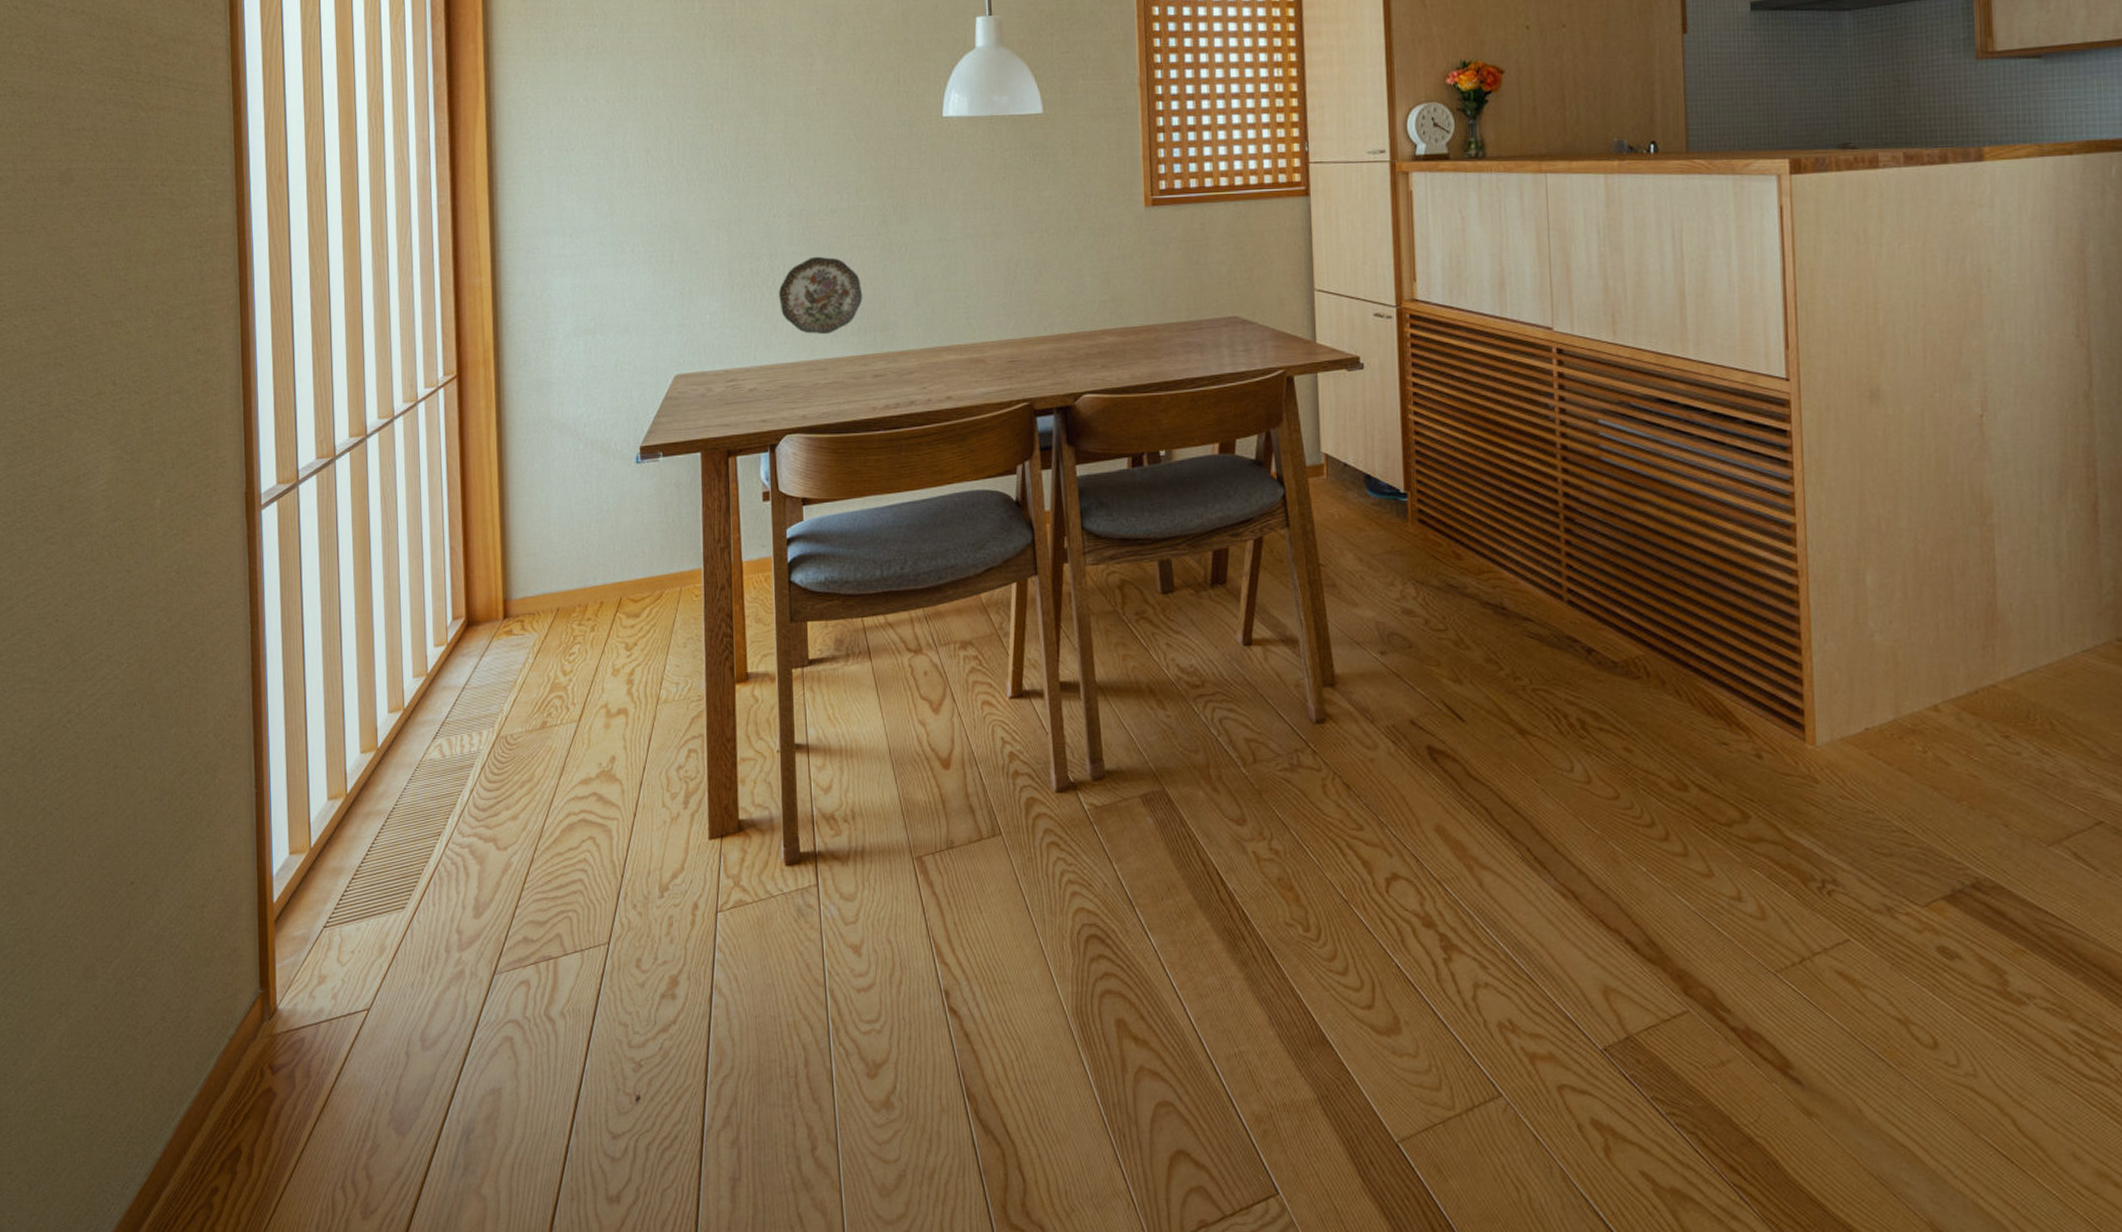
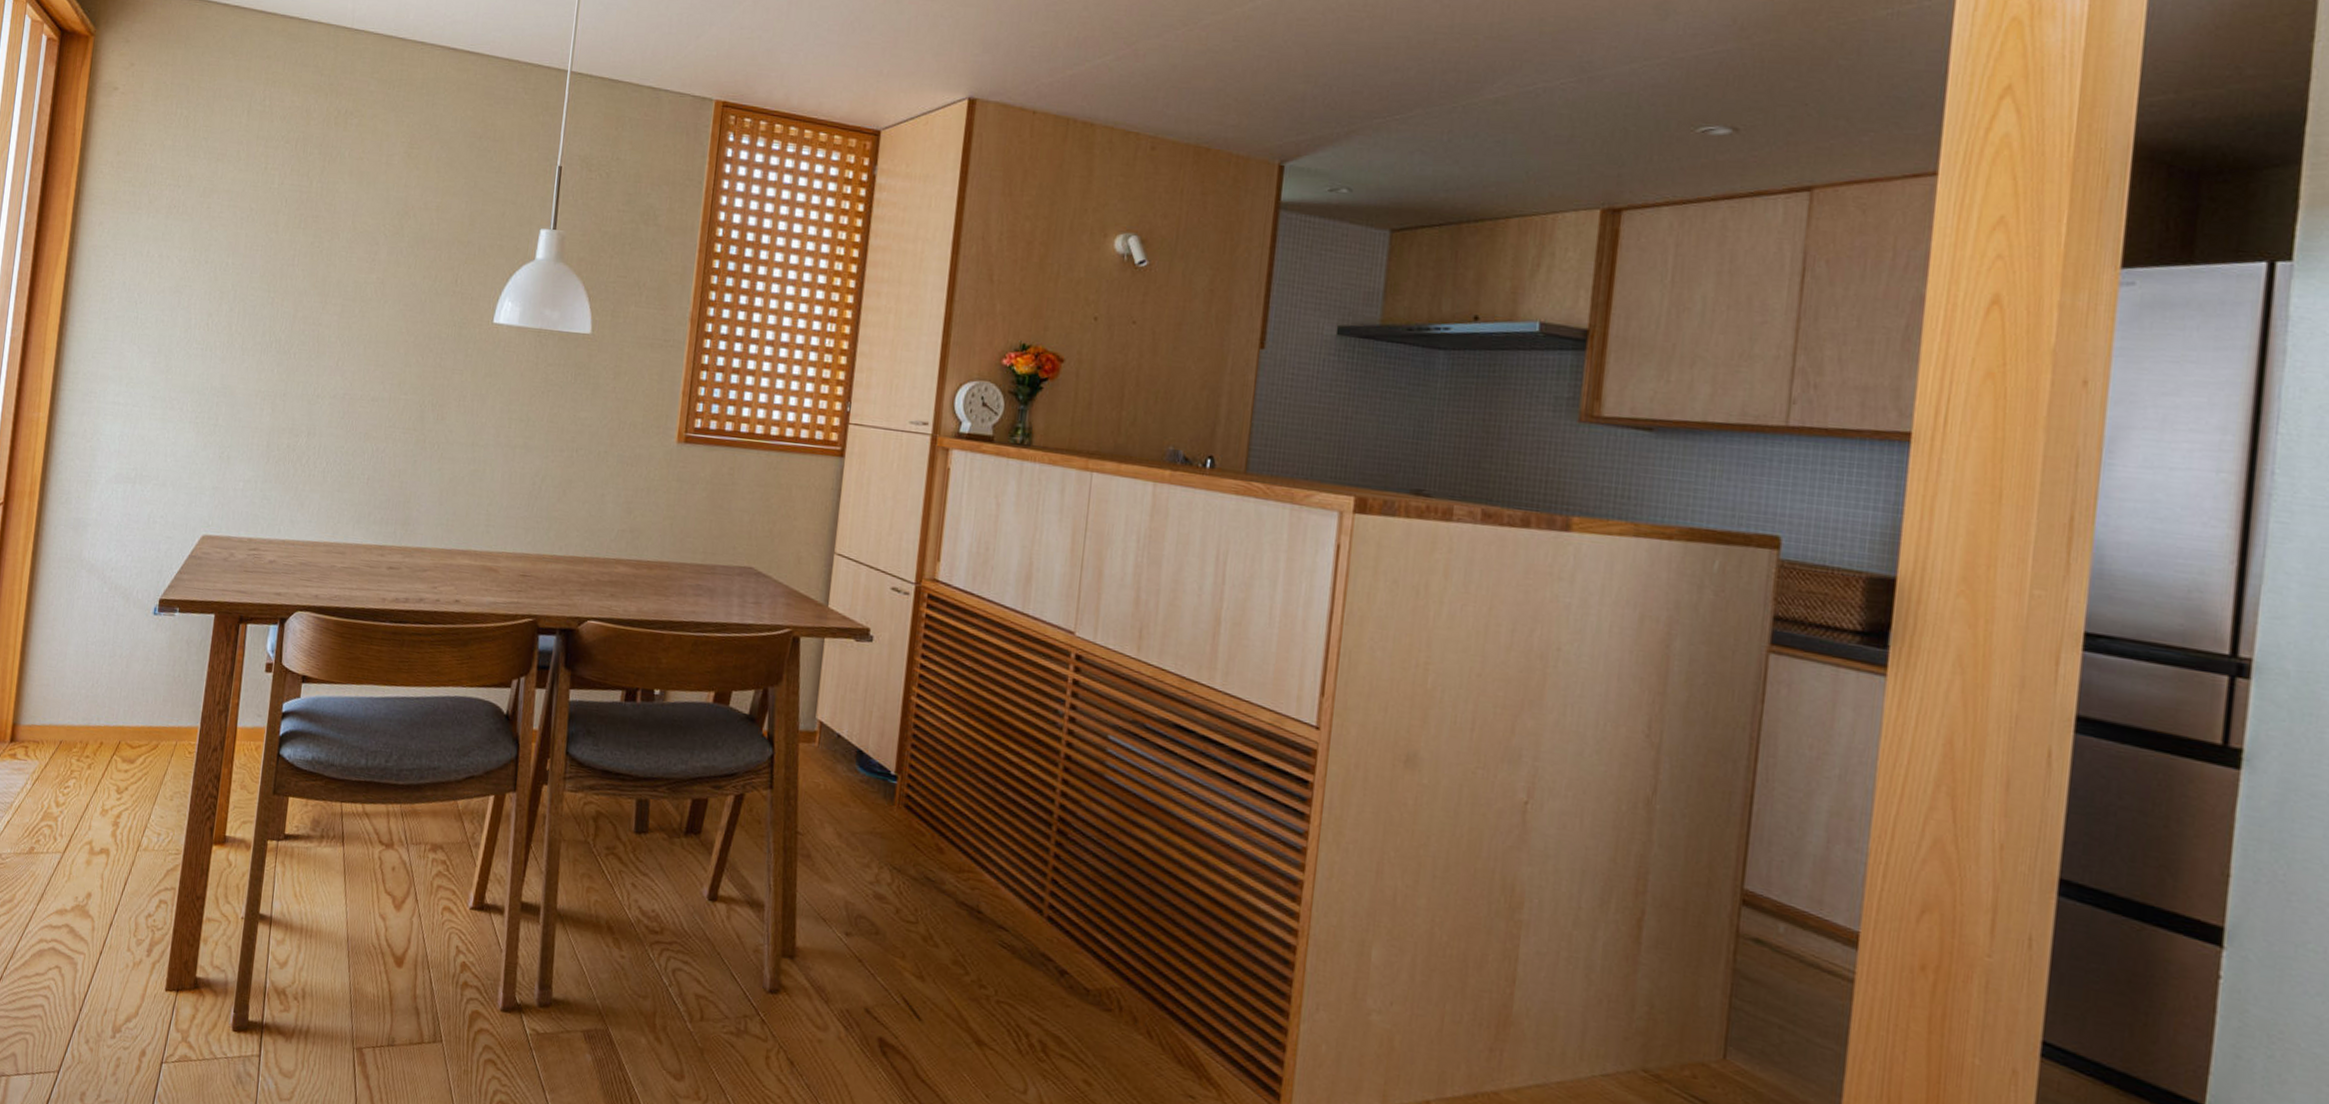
decorative plate: present [778,256,863,335] -> none [310,441,390,520]

